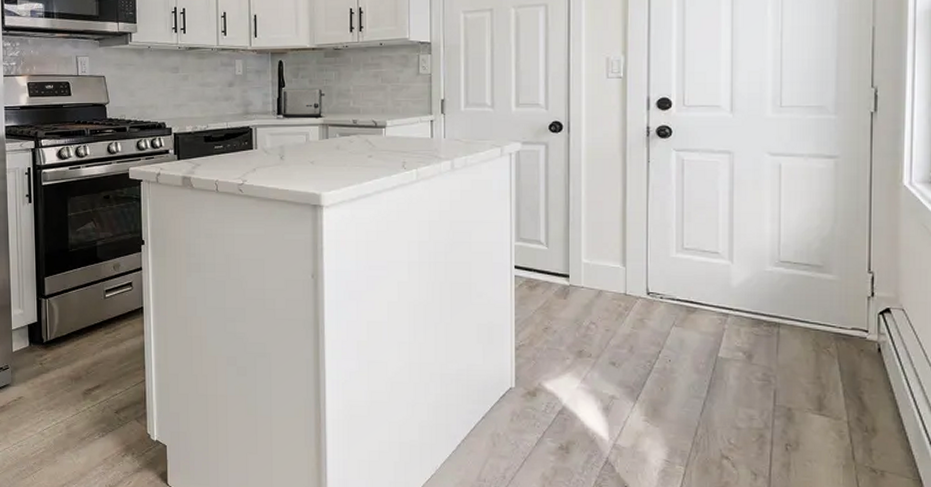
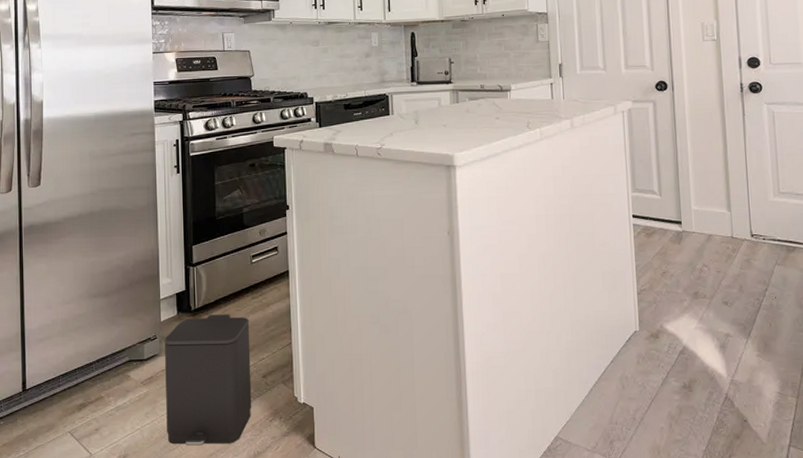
pedal bin: none [15,347,104,476] -> present [164,314,252,446]

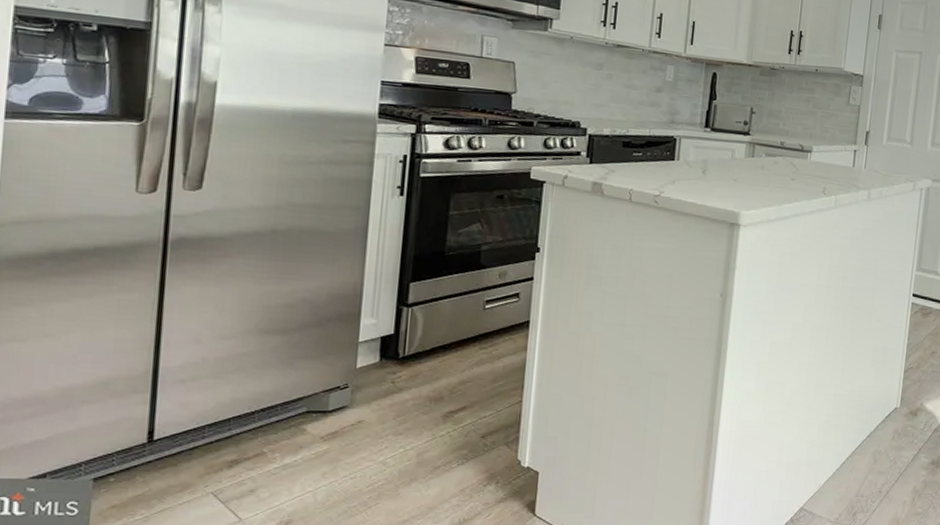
pedal bin: present [164,314,252,446] -> none [349,363,473,511]

